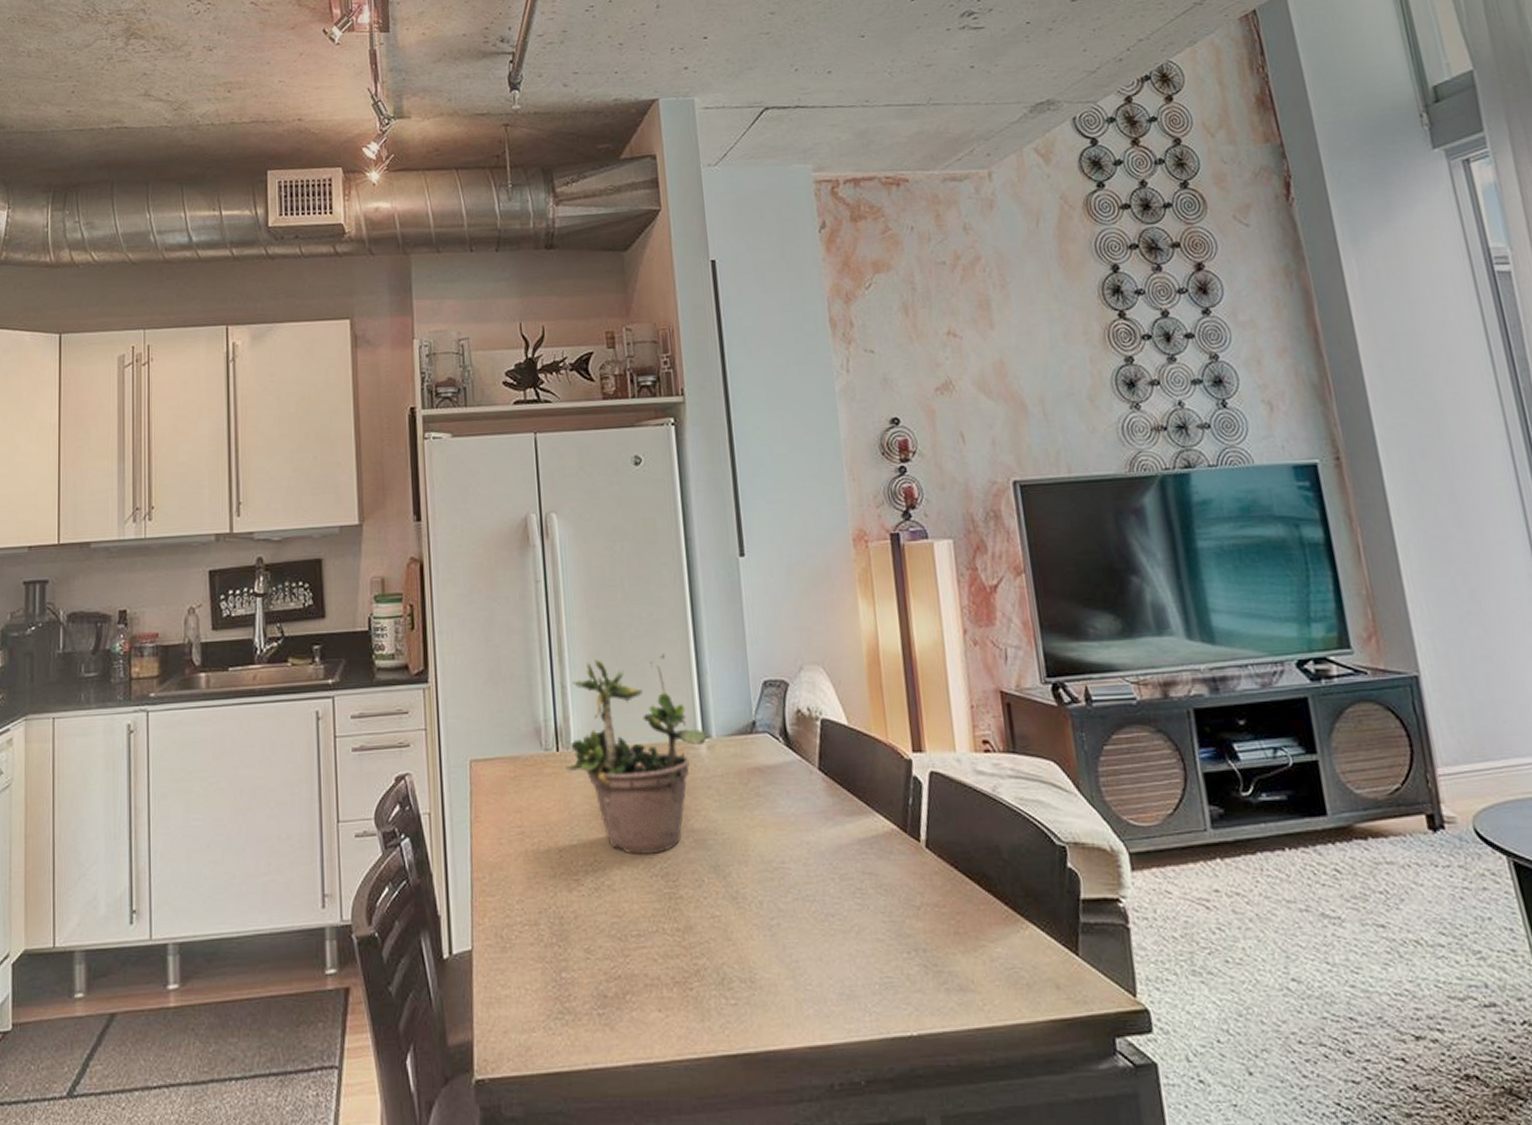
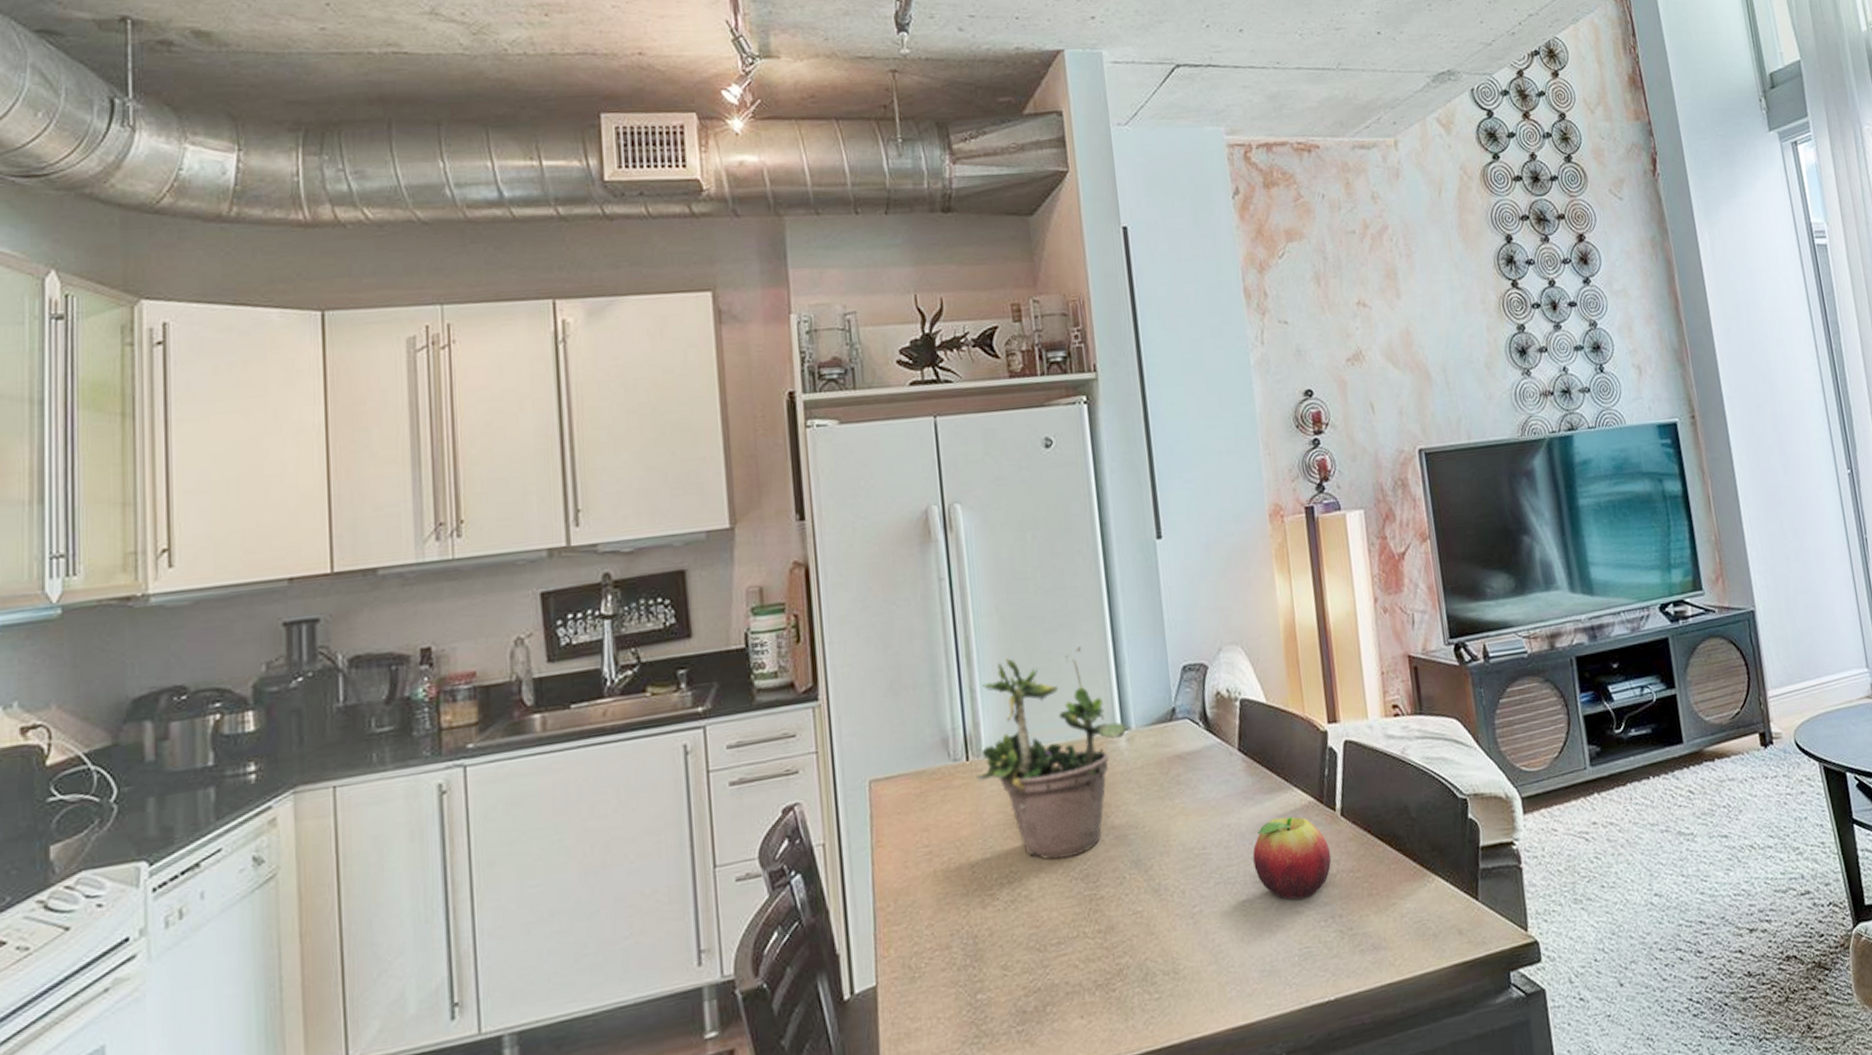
fruit: none [832,841,916,927] -> present [1252,816,1332,900]

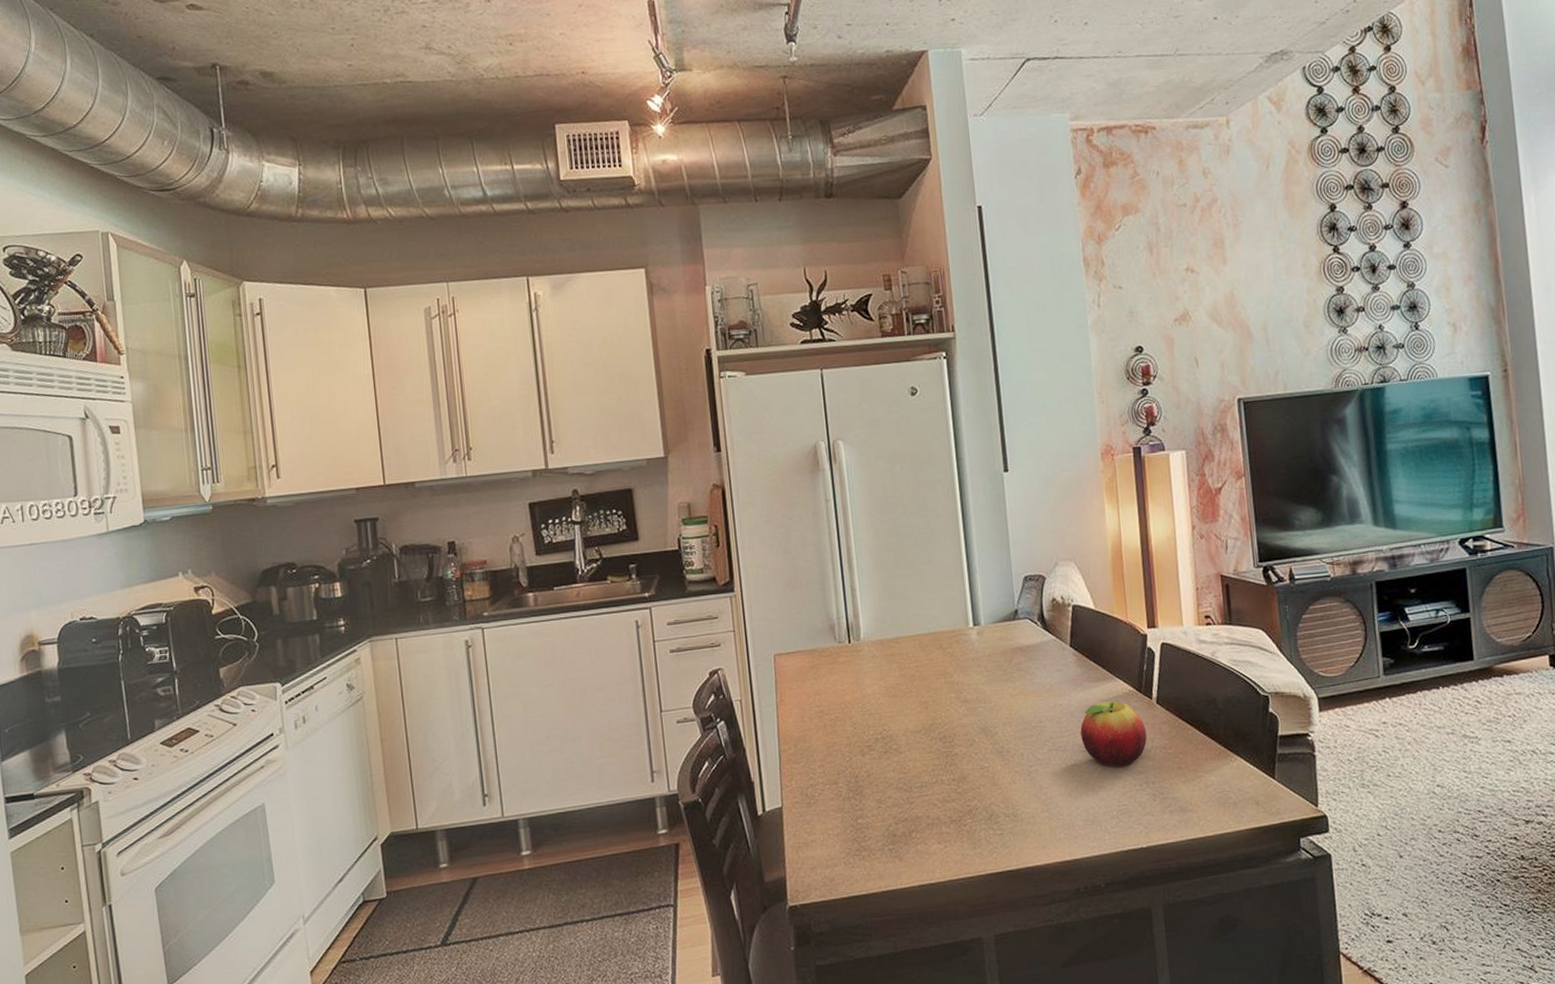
potted plant: present [976,646,1127,860] -> none [857,557,977,723]

